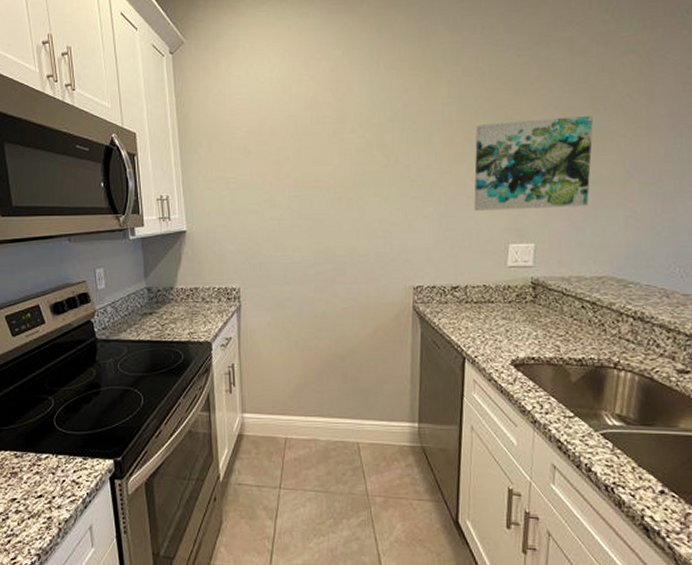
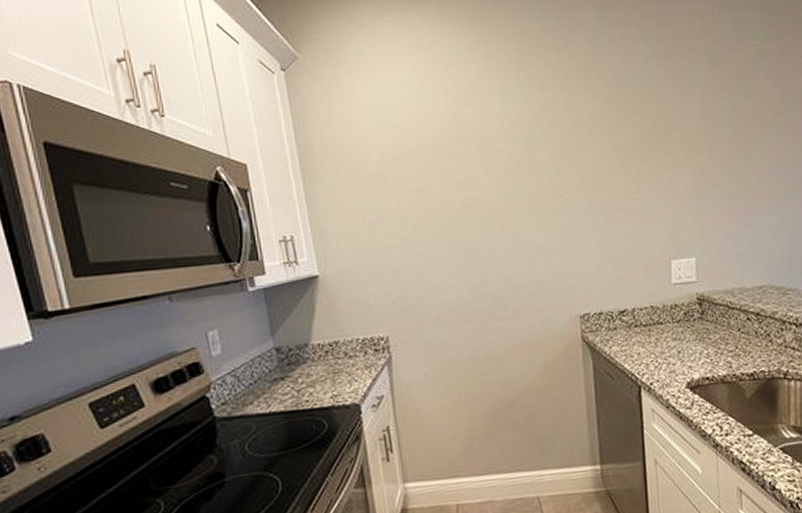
wall art: present [474,115,593,210] -> none [625,123,742,228]

